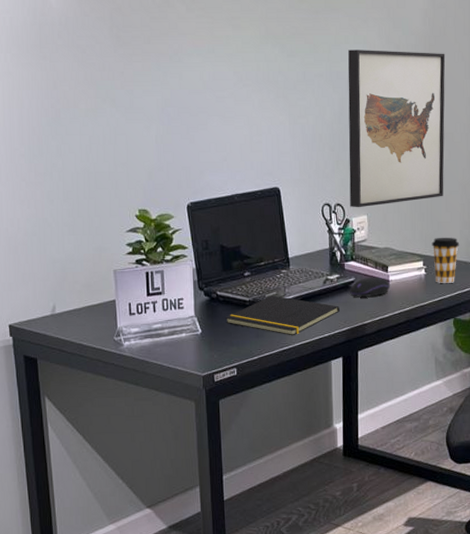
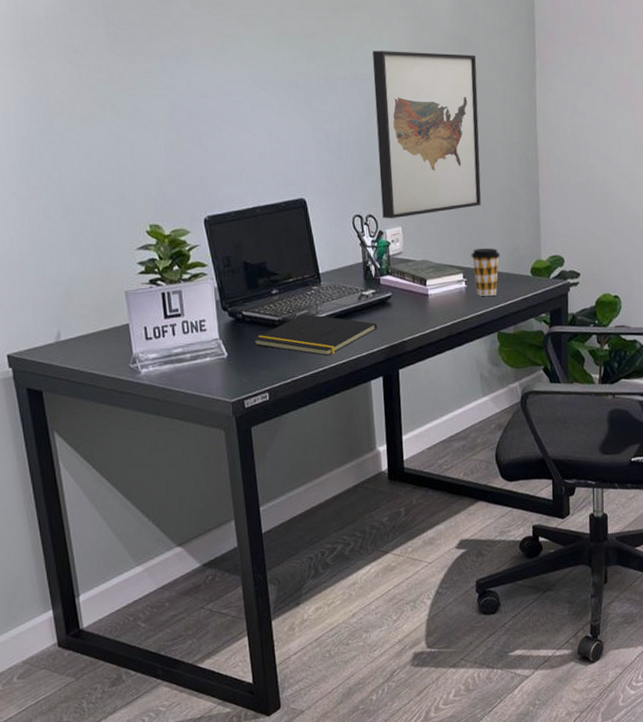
computer mouse: present [349,277,390,297] -> none [386,291,429,313]

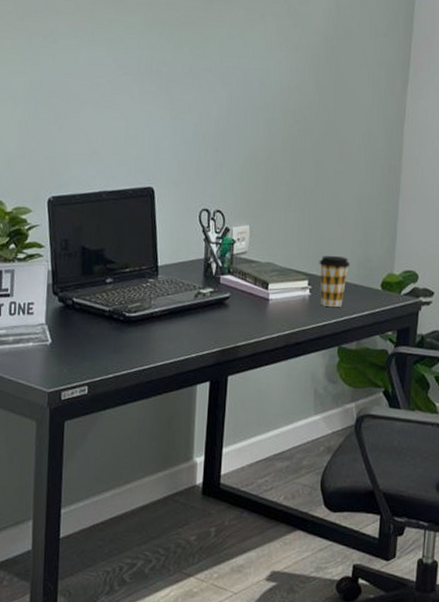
notepad: present [253,314,377,356] -> none [80,306,211,354]
wall art: present [372,51,481,219] -> none [231,44,348,217]

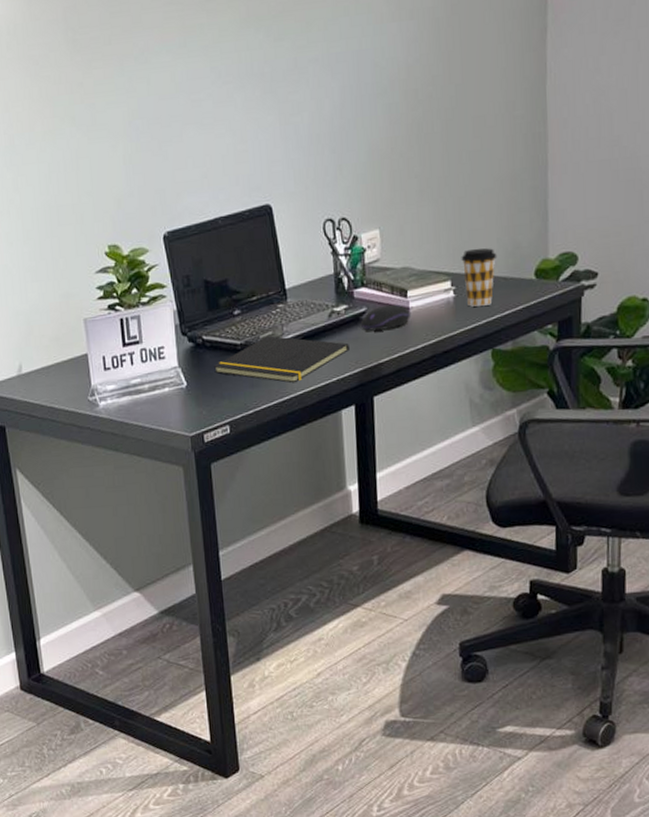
notepad: none [80,306,211,354] -> present [214,335,349,384]
computer mouse: none [223,293,269,316] -> present [360,304,410,331]

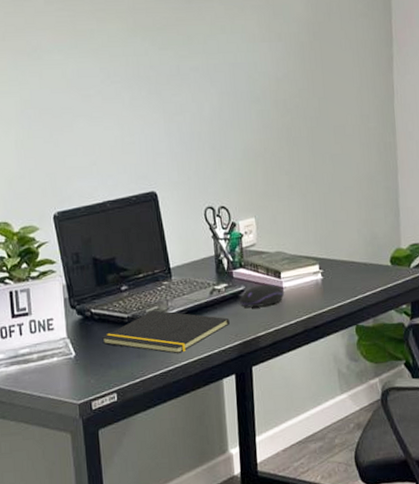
coffee cup: present [461,248,497,307] -> none [327,237,358,288]

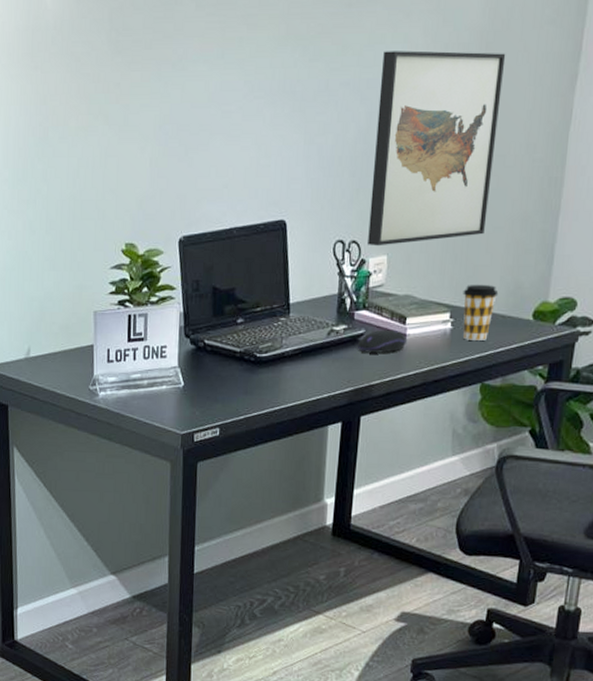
notepad: present [102,310,230,354] -> none [212,347,344,395]
wall art: none [225,39,338,210] -> present [368,50,506,246]
coffee cup: none [327,237,358,288] -> present [463,284,499,340]

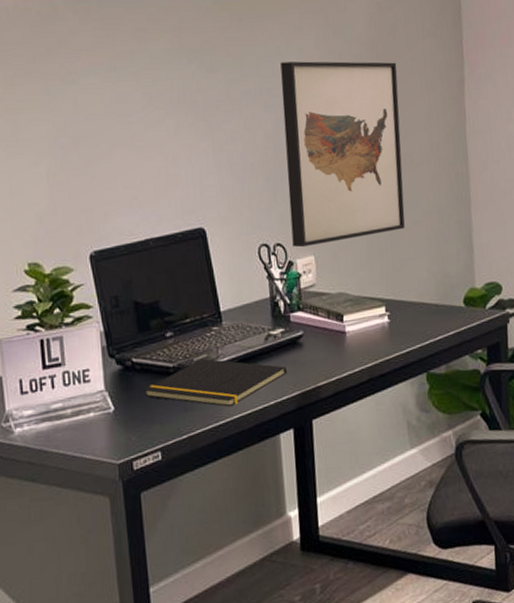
notepad: none [212,347,344,395] -> present [144,358,287,407]
computer mouse: present [357,329,407,353] -> none [297,328,347,354]
coffee cup: present [463,284,499,340] -> none [394,276,428,332]

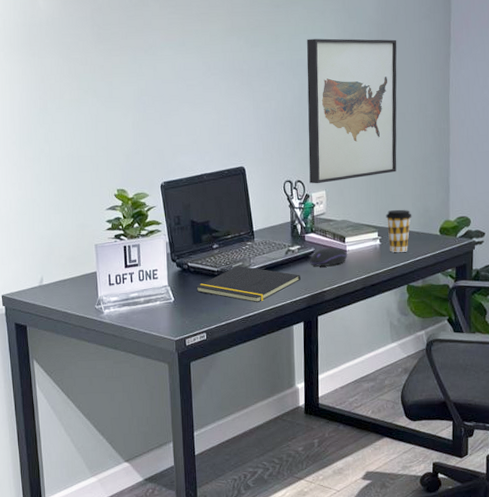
computer mouse: none [297,328,347,354] -> present [309,247,347,266]
coffee cup: none [394,276,428,332] -> present [386,209,412,252]

